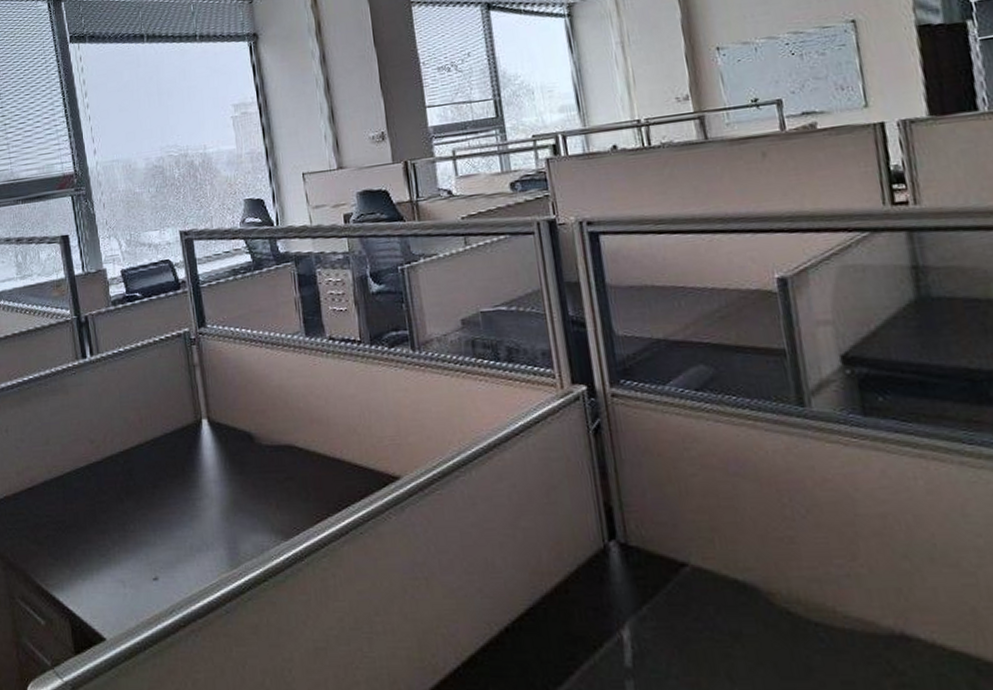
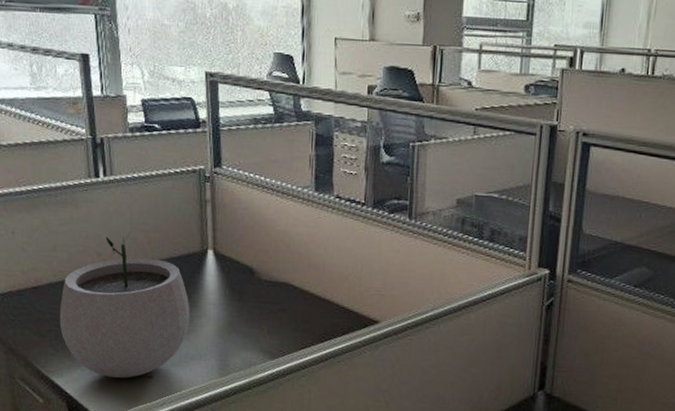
plant pot: none [56,411,192,584] -> present [59,231,190,378]

